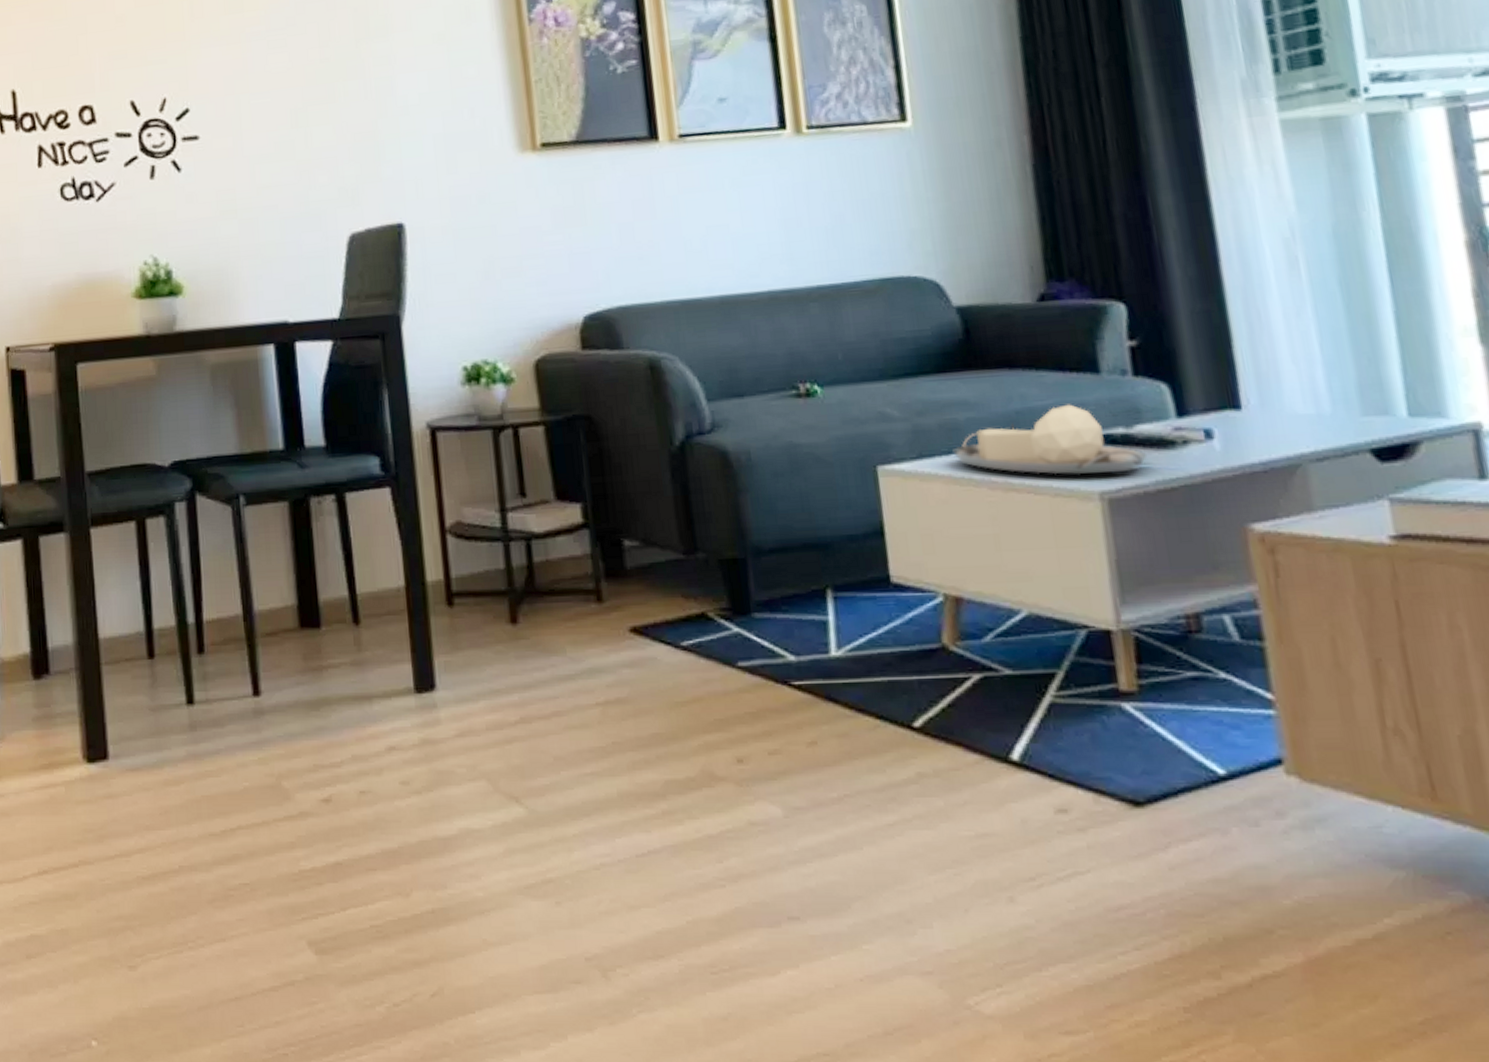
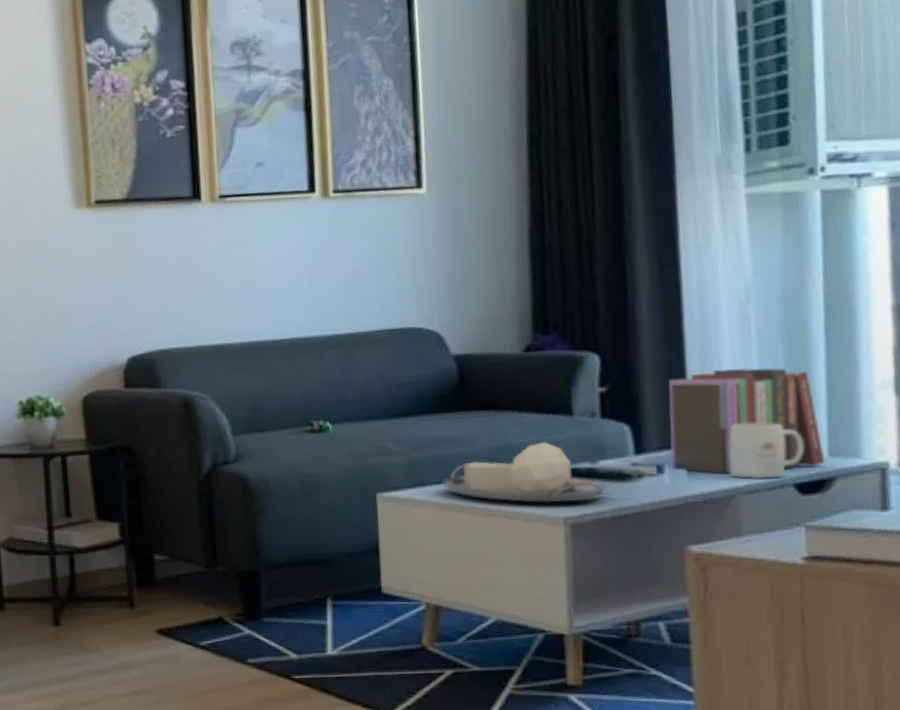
books: none [1209,314,1406,439] -> present [668,367,826,474]
mug: none [1285,378,1378,445] -> present [727,422,804,480]

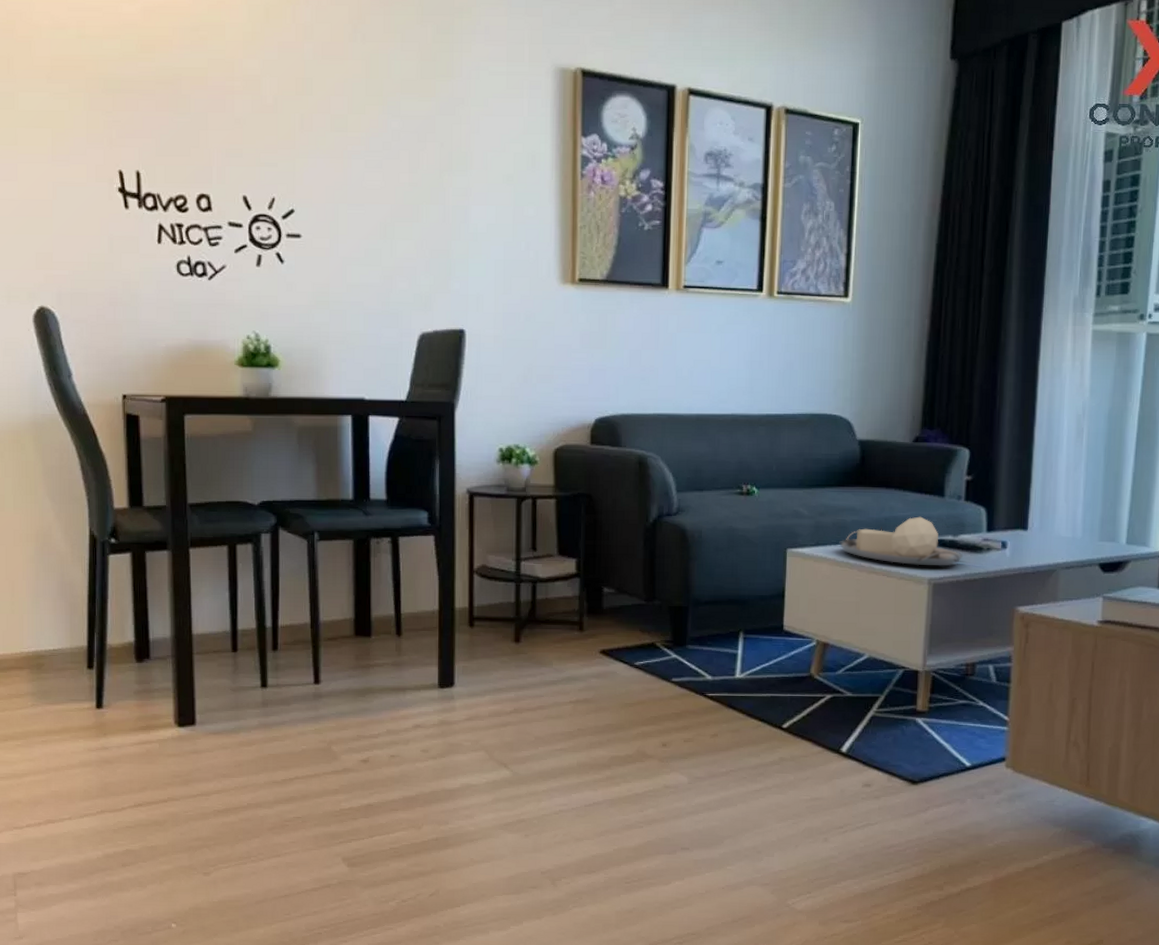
books: present [668,367,826,474] -> none [1012,469,1124,552]
mug: present [727,422,804,480] -> none [1054,513,1110,558]

